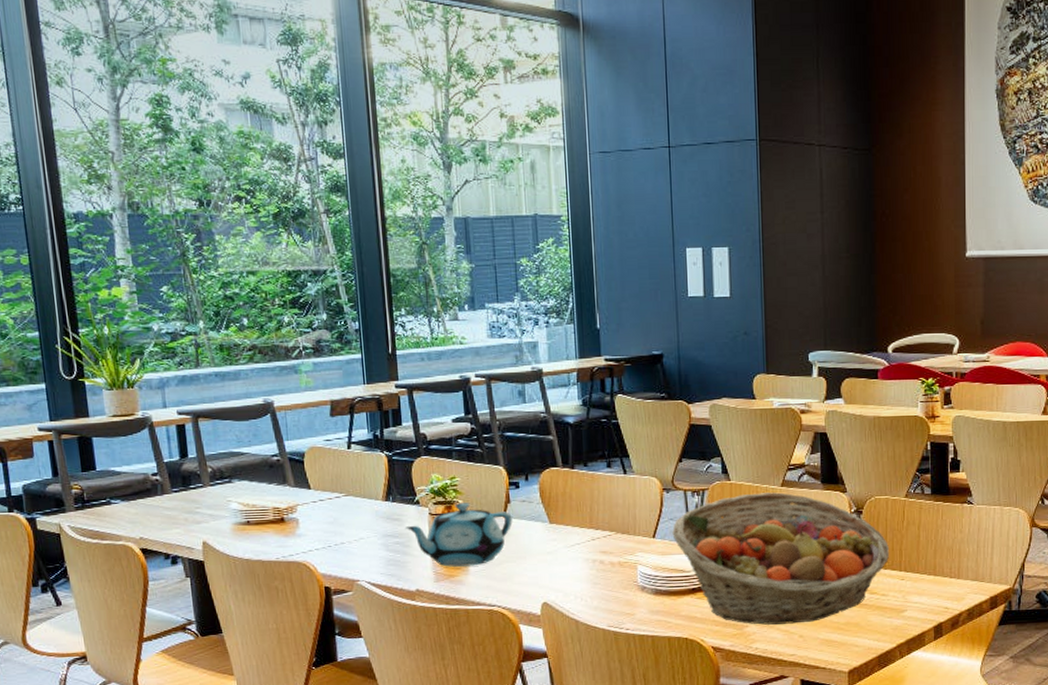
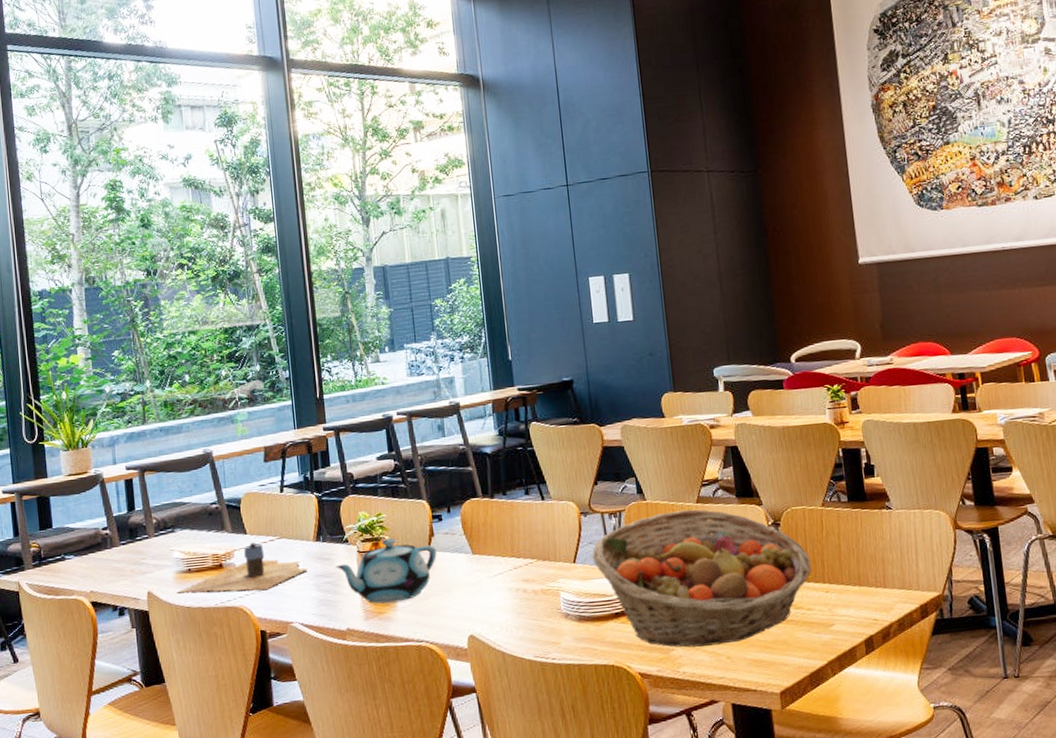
toy house: none [235,497,375,547] -> present [177,542,307,594]

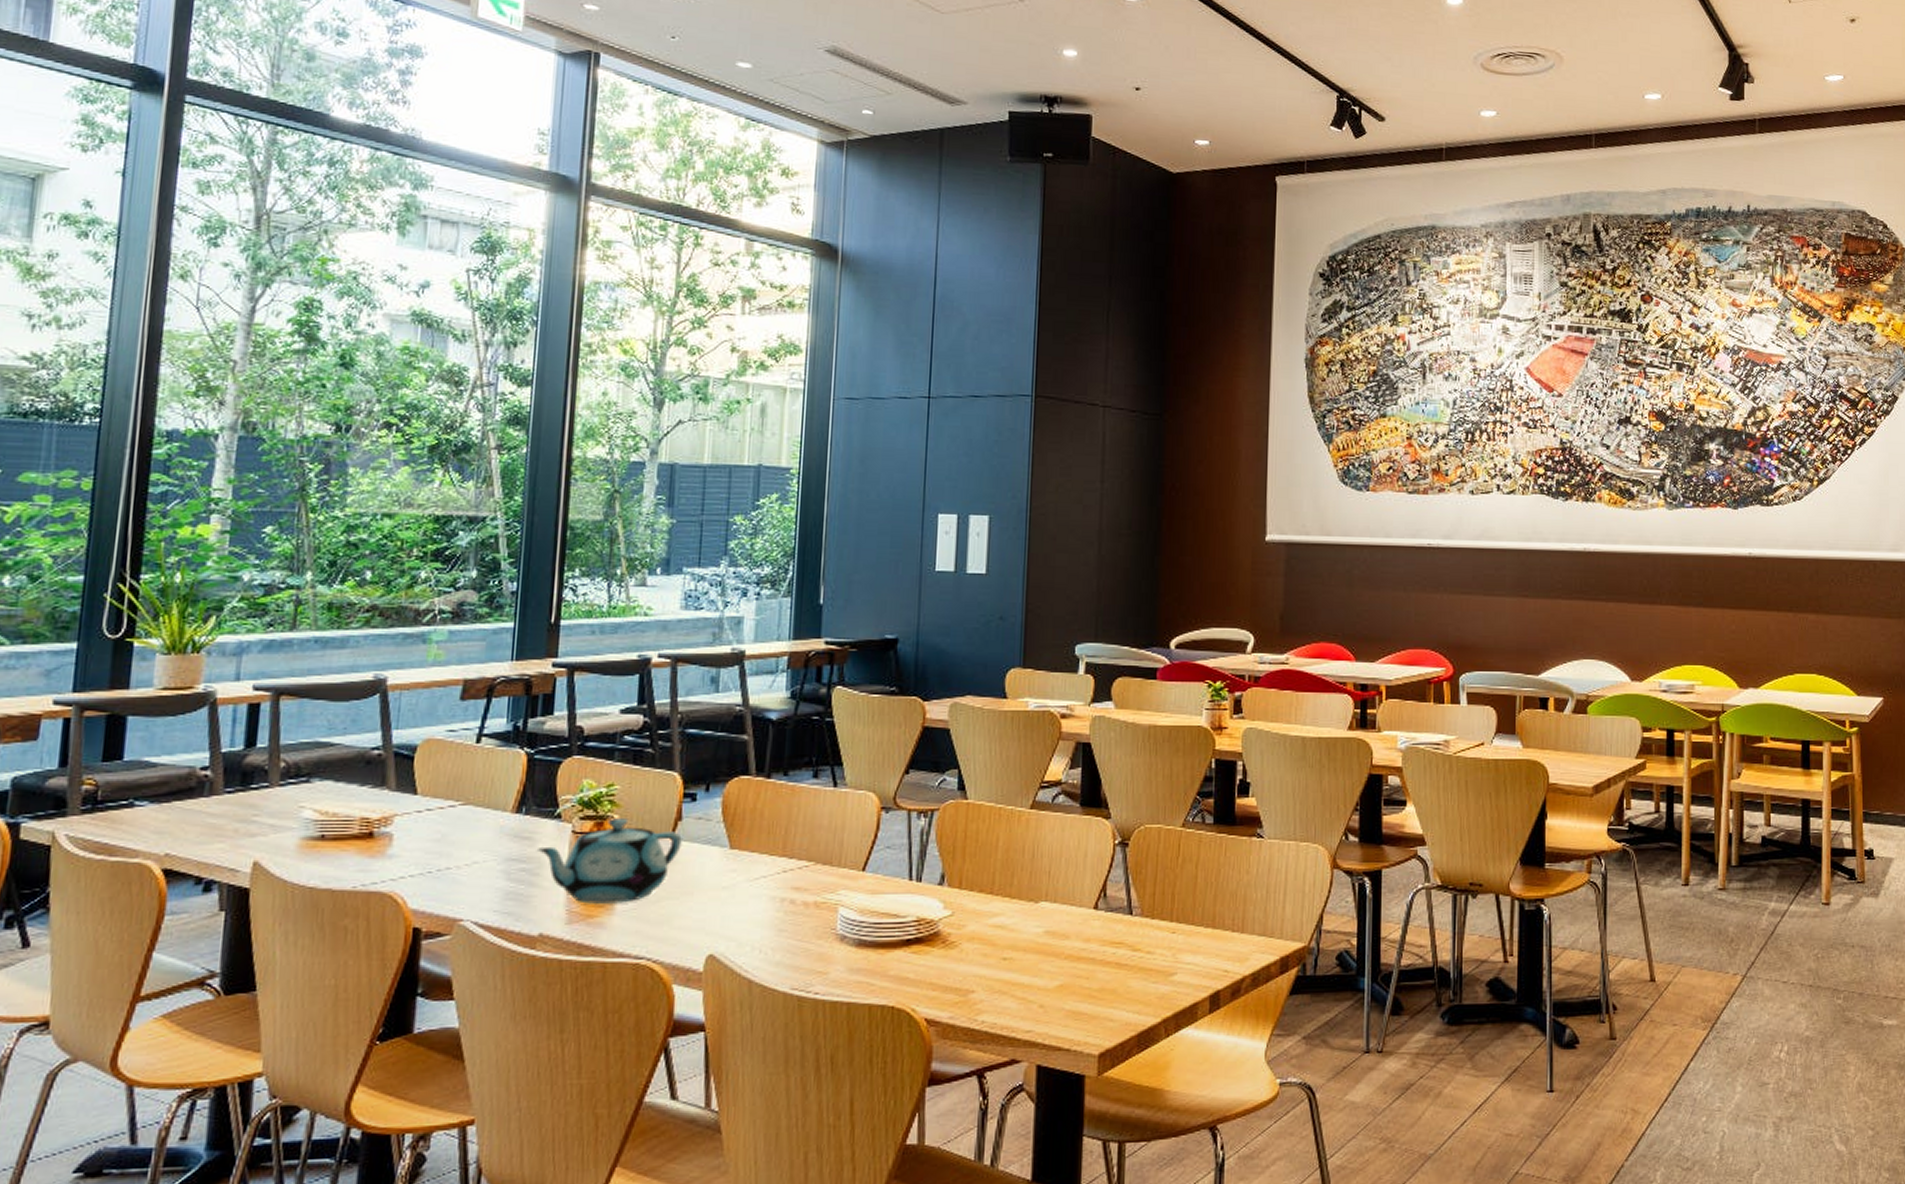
toy house: present [177,542,307,594] -> none [298,806,496,873]
fruit basket: present [592,509,811,648] -> none [887,816,1159,990]

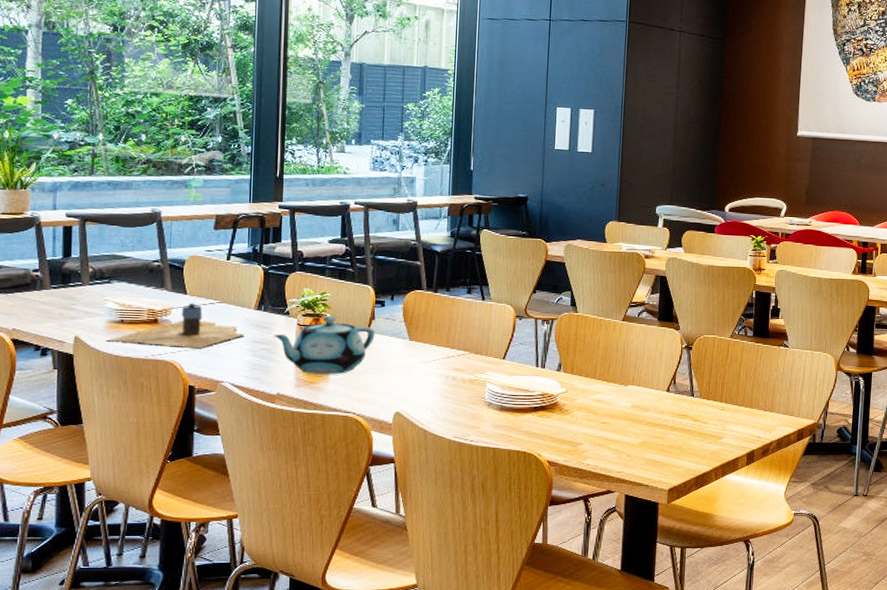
toy house: none [298,806,496,873] -> present [106,302,245,349]

